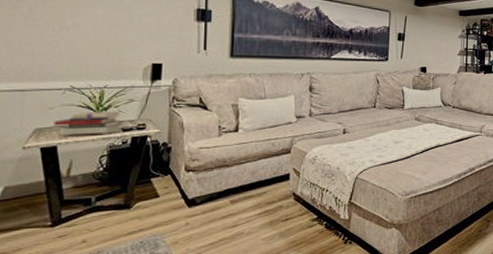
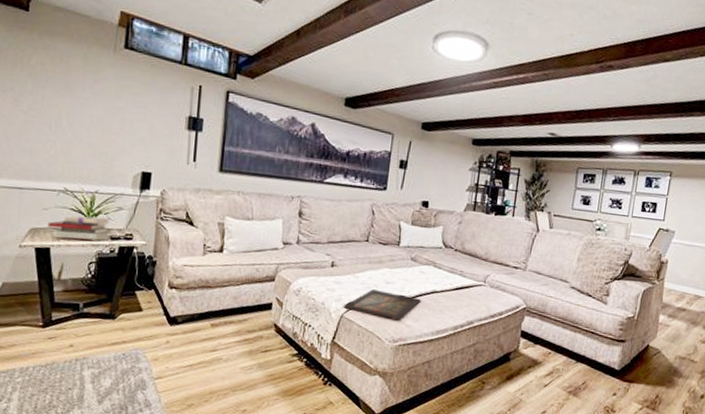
icon panel: none [356,150,427,176] -> present [342,289,421,321]

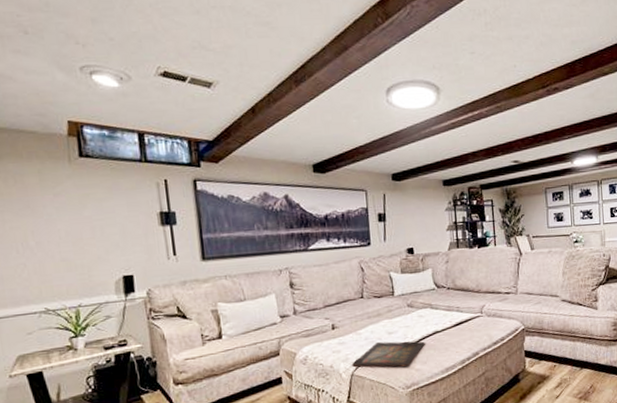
books: present [47,215,110,242] -> none [35,329,102,360]

